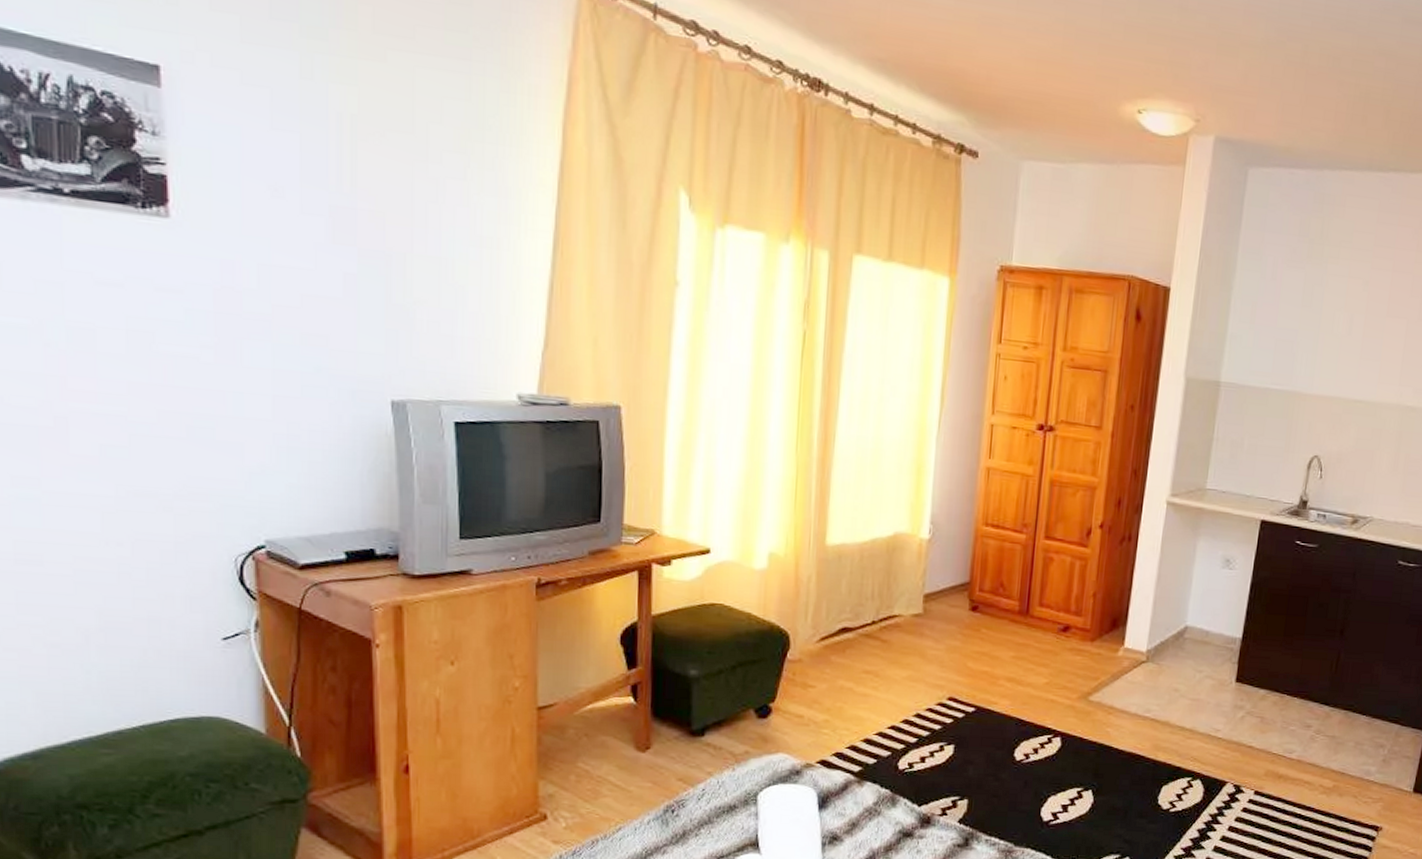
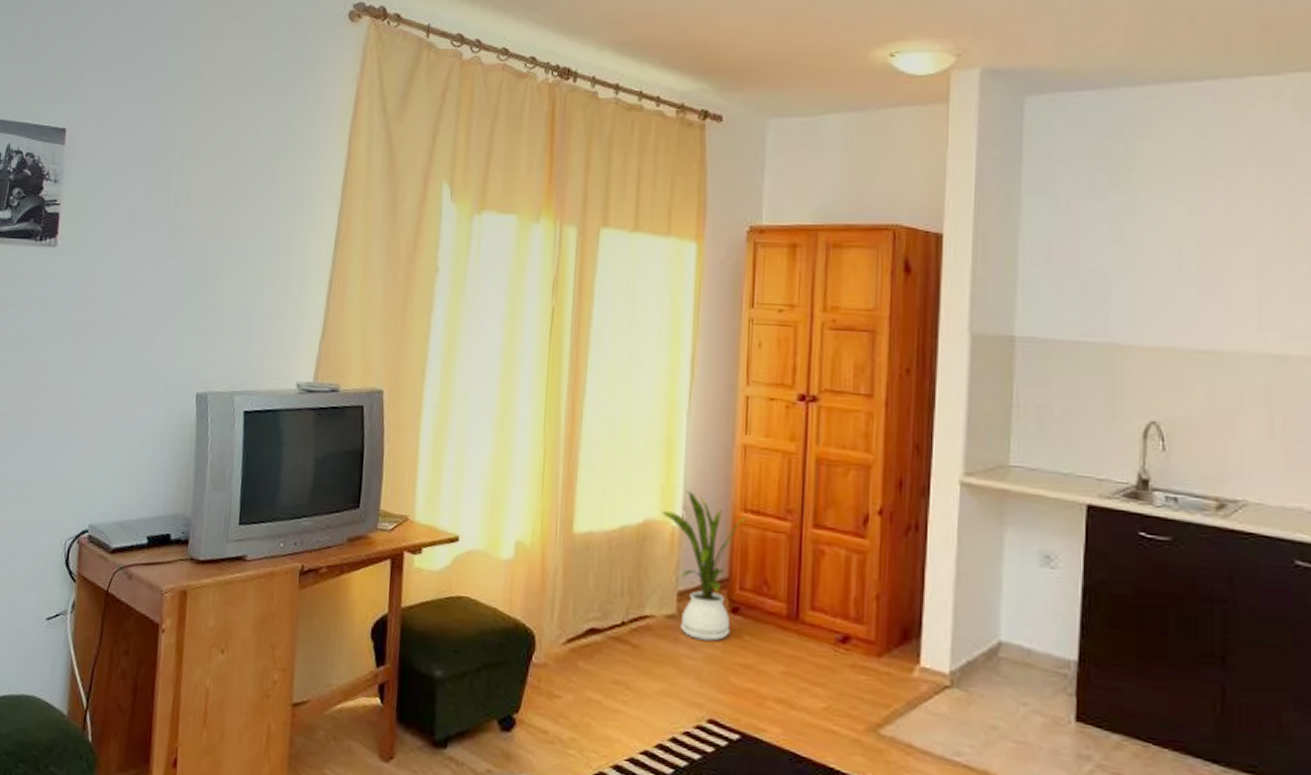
house plant: none [910,507,986,634] -> present [661,491,745,641]

